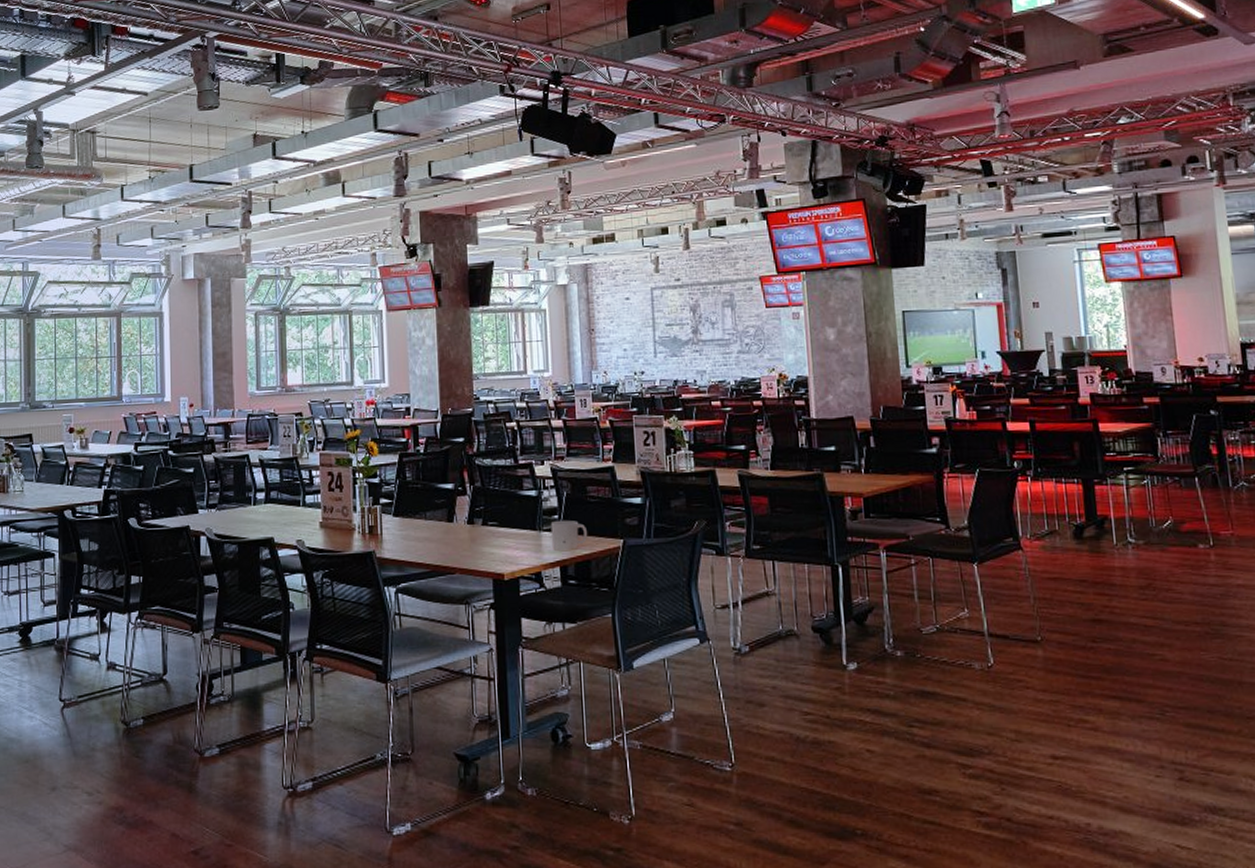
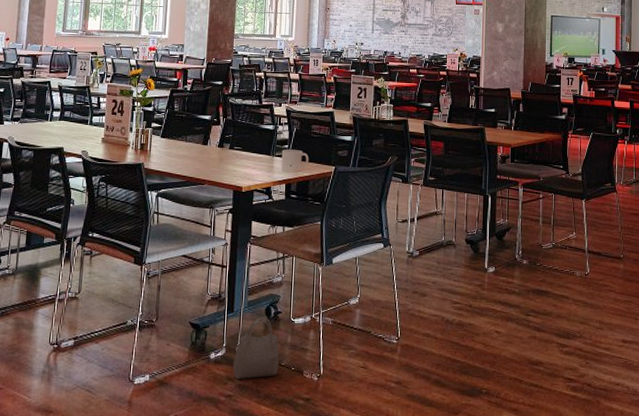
handbag: none [517,743,576,825] -> present [233,317,279,379]

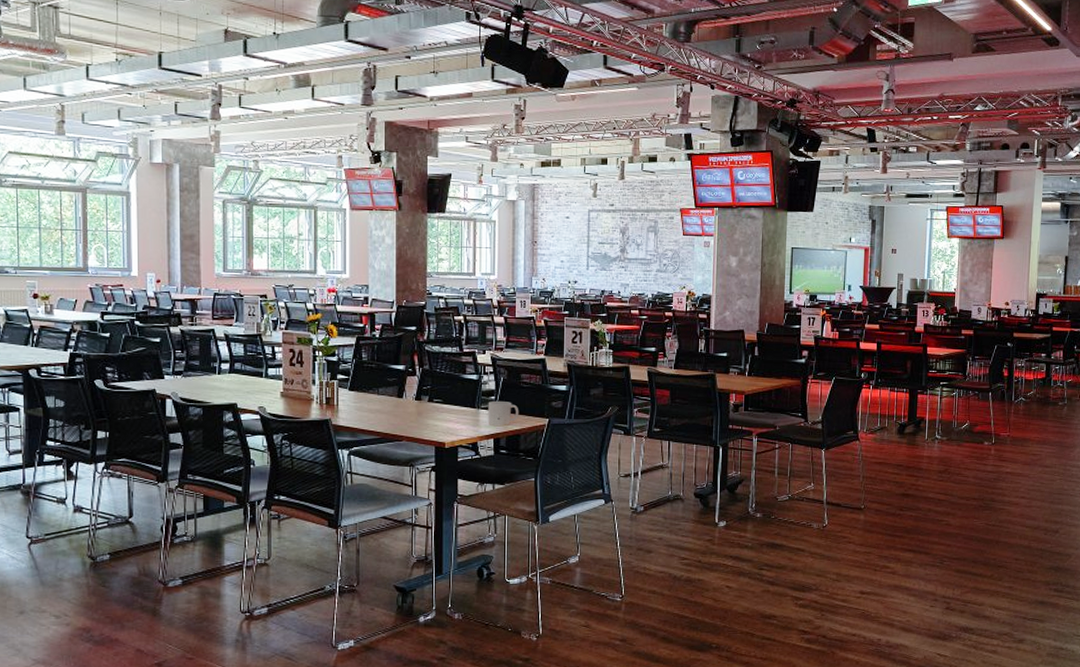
handbag: present [233,317,279,379] -> none [445,578,494,642]

